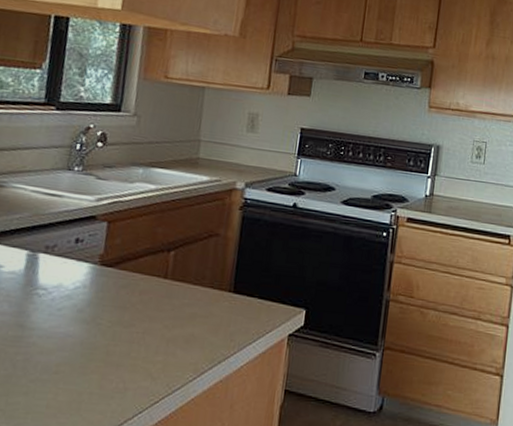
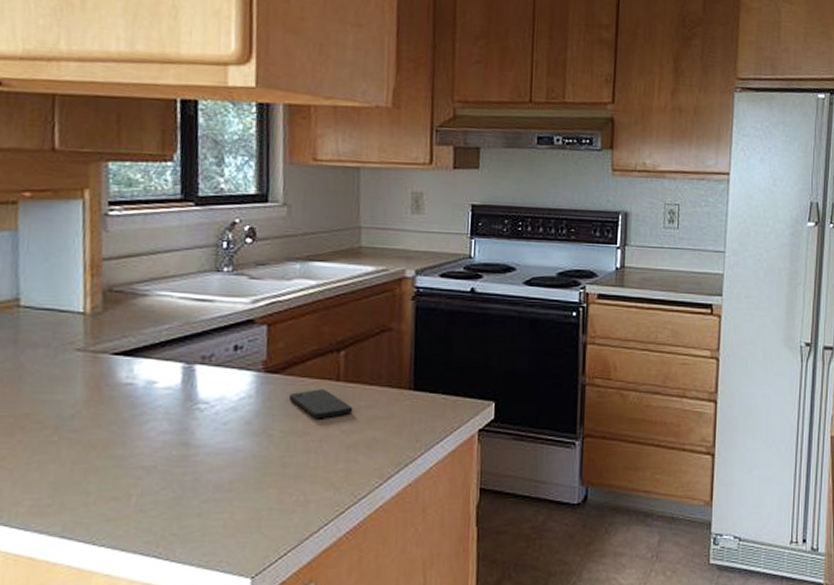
smartphone: none [120,284,177,313] -> present [290,389,353,419]

